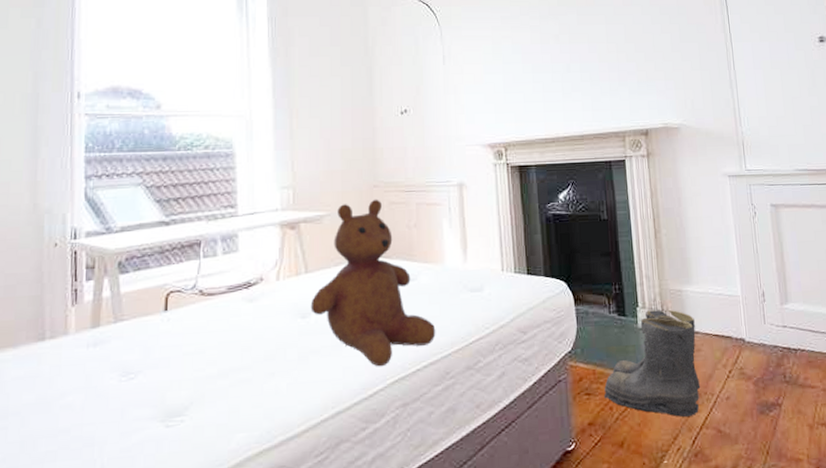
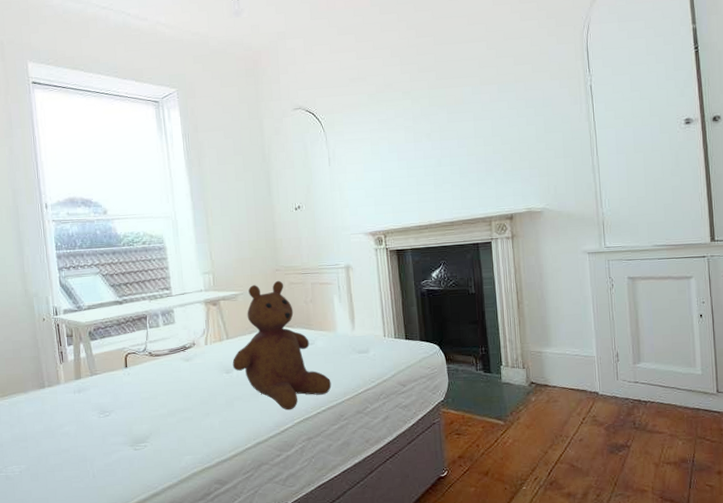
boots: present [603,310,701,418] -> none [471,368,557,454]

